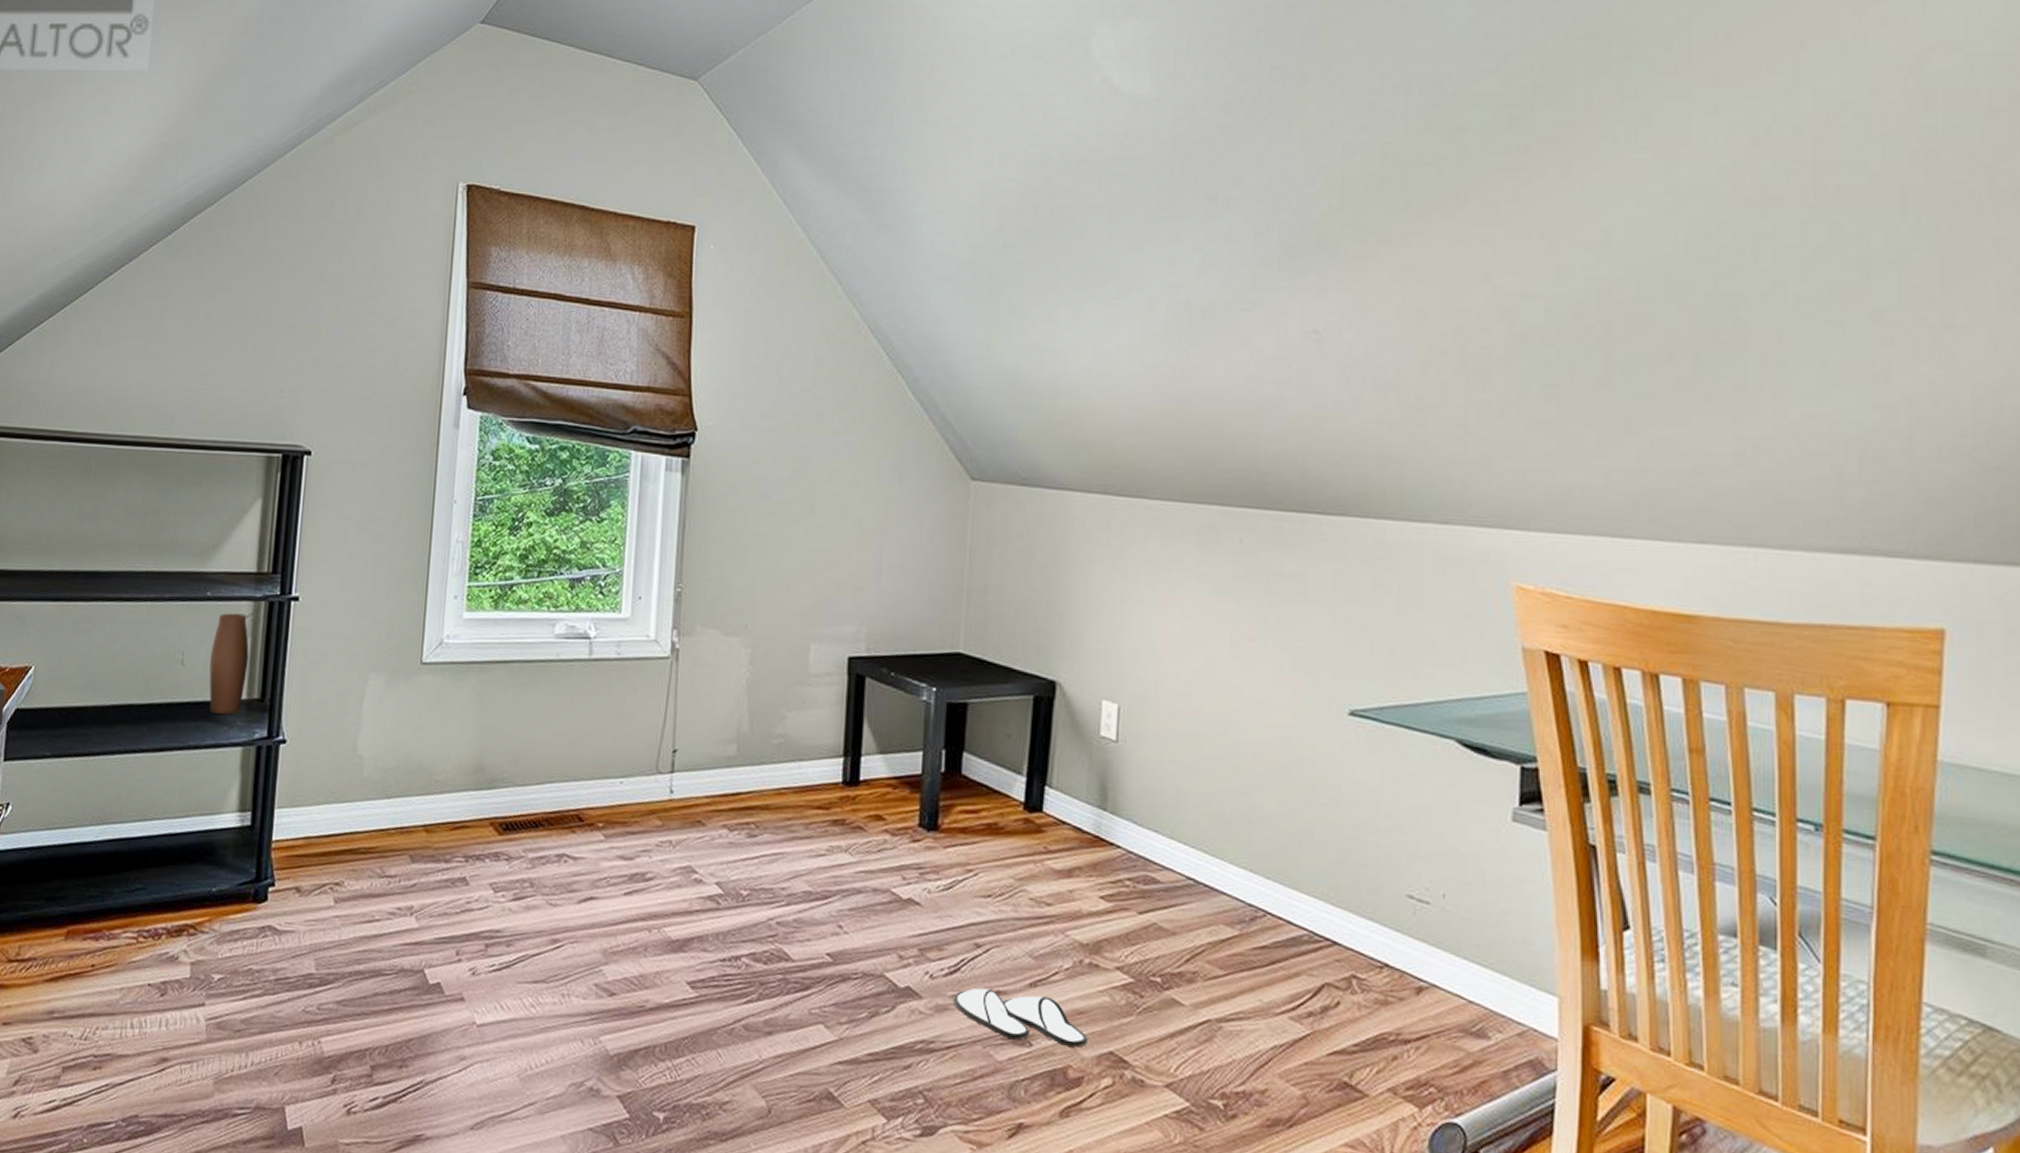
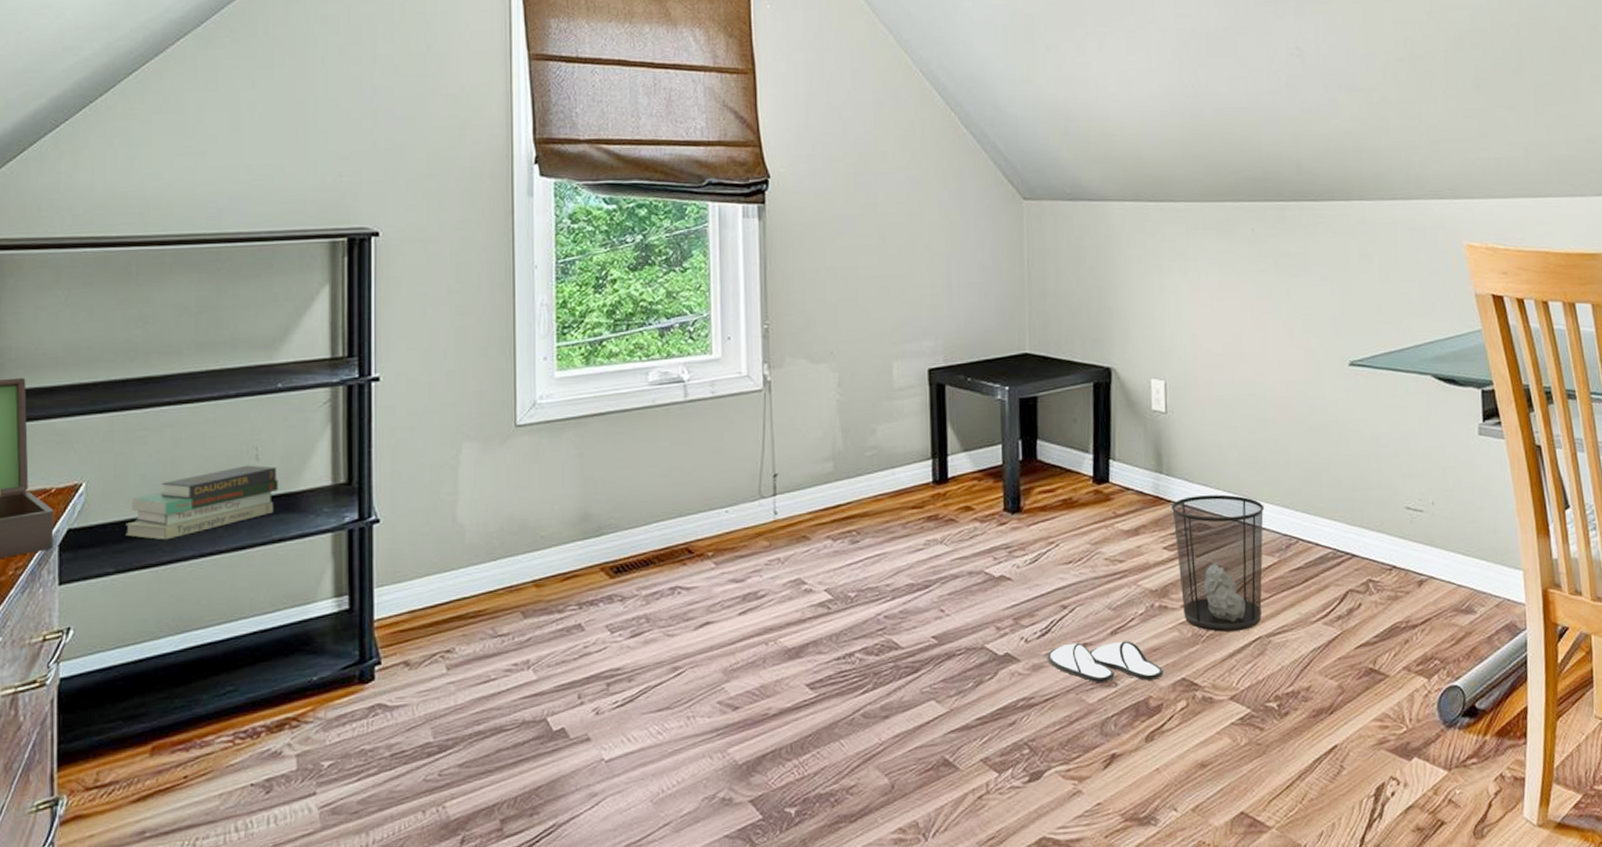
books: none [63,668,199,732] -> present [126,465,278,540]
vase: present [209,613,249,715] -> none [288,401,330,504]
waste bin: none [1113,842,1227,1009] -> present [1171,494,1264,632]

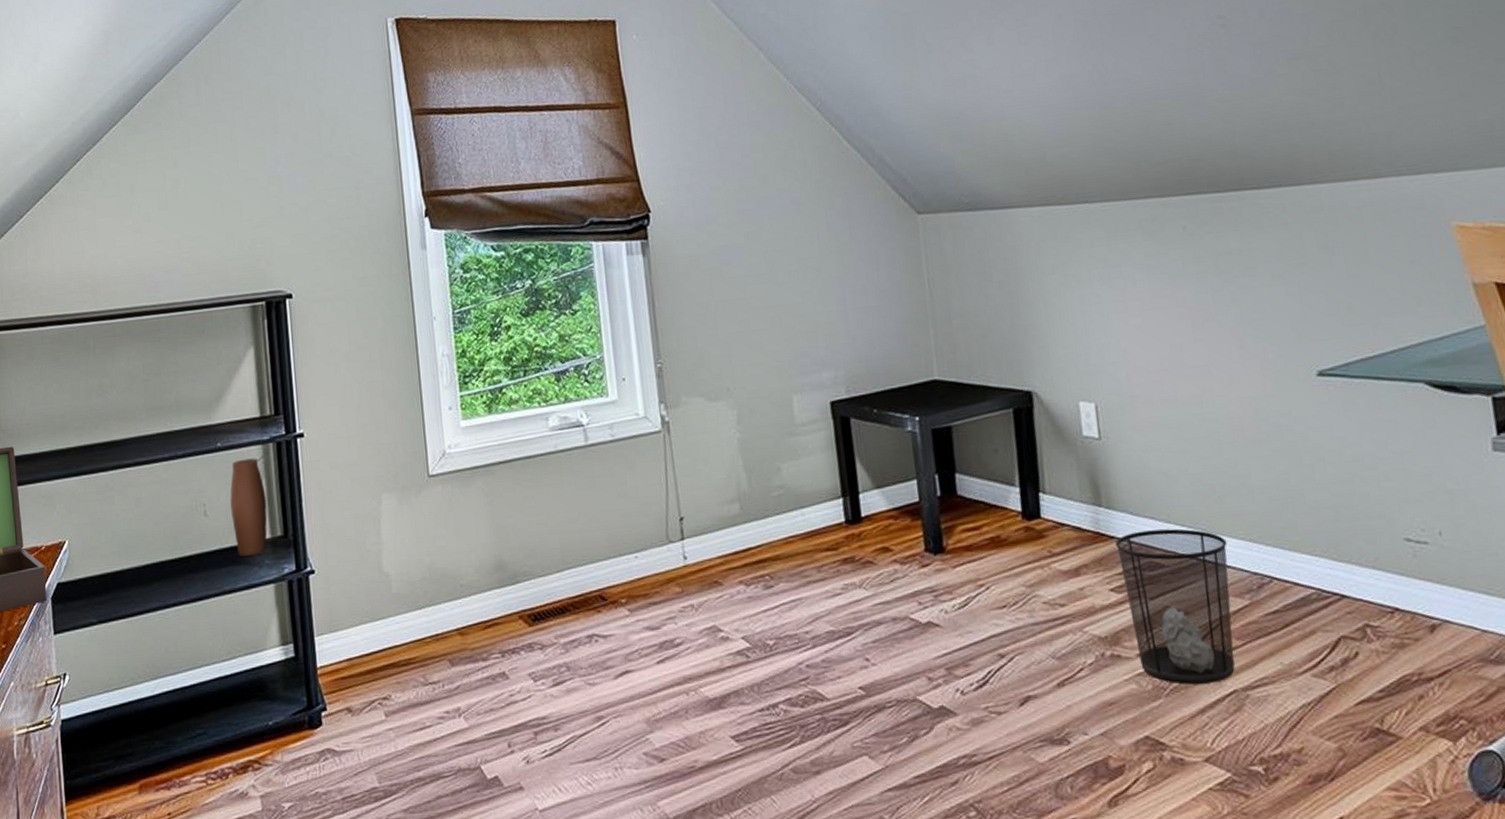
books: present [126,465,278,540] -> none [103,520,225,593]
vase: none [288,401,330,504] -> present [230,458,268,557]
slippers: present [1047,641,1163,683] -> none [987,693,1123,740]

